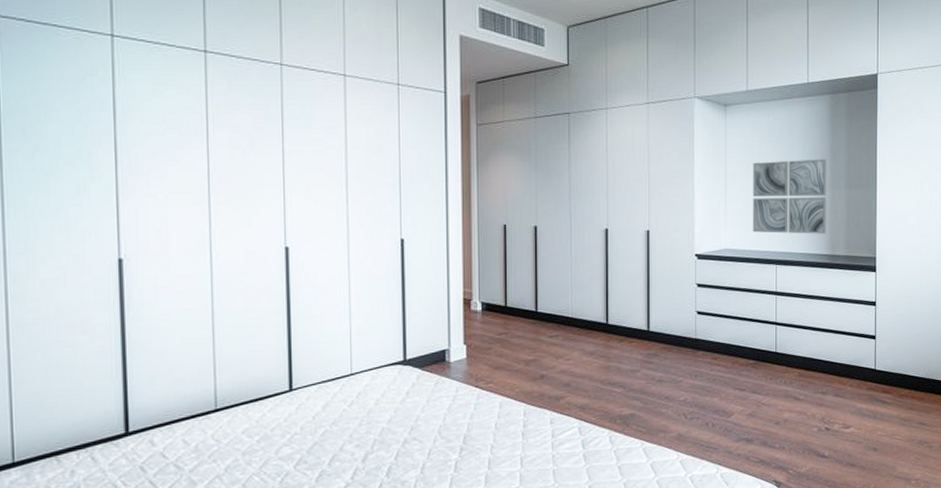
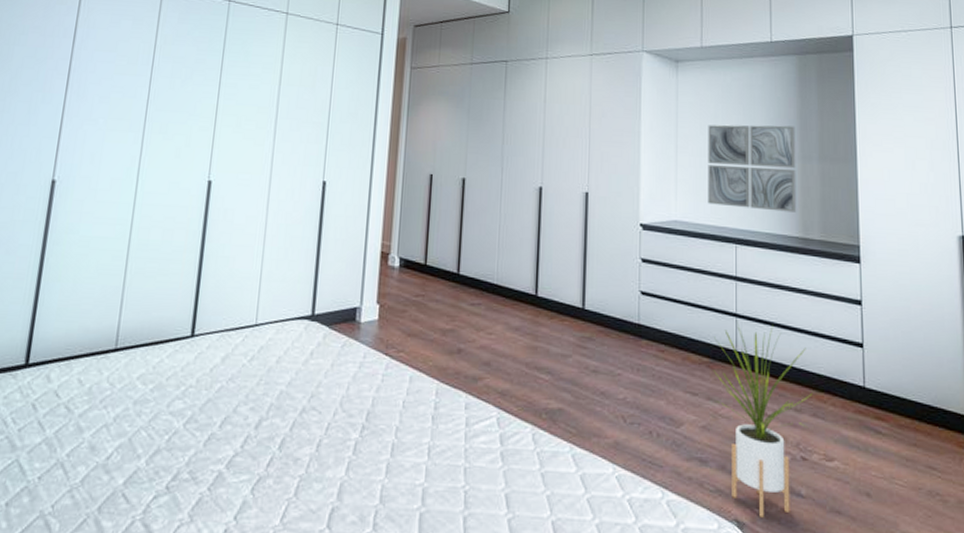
house plant: none [757,329,835,477] -> present [713,323,813,518]

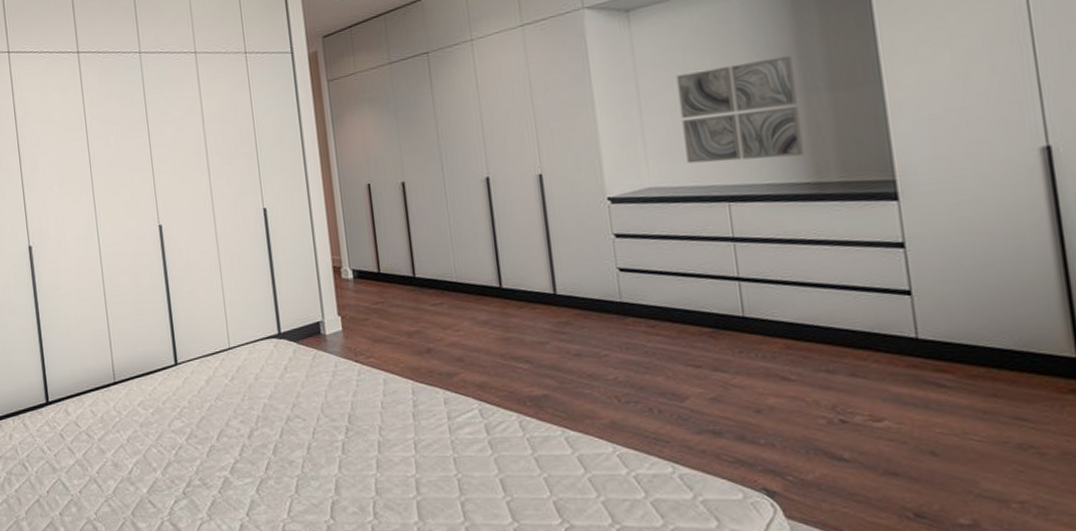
house plant: present [713,323,813,518] -> none [714,285,848,485]

